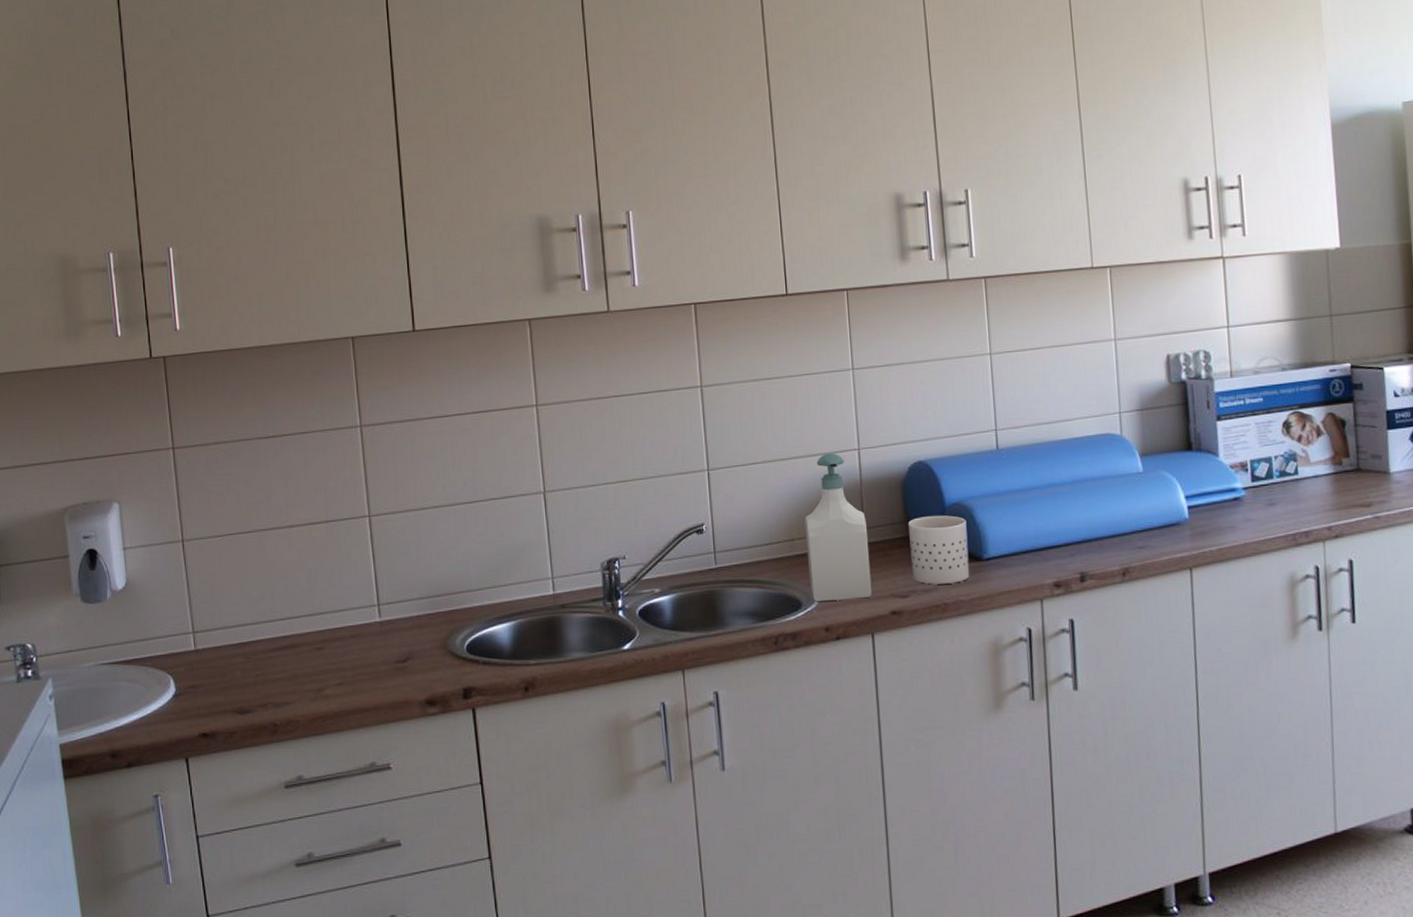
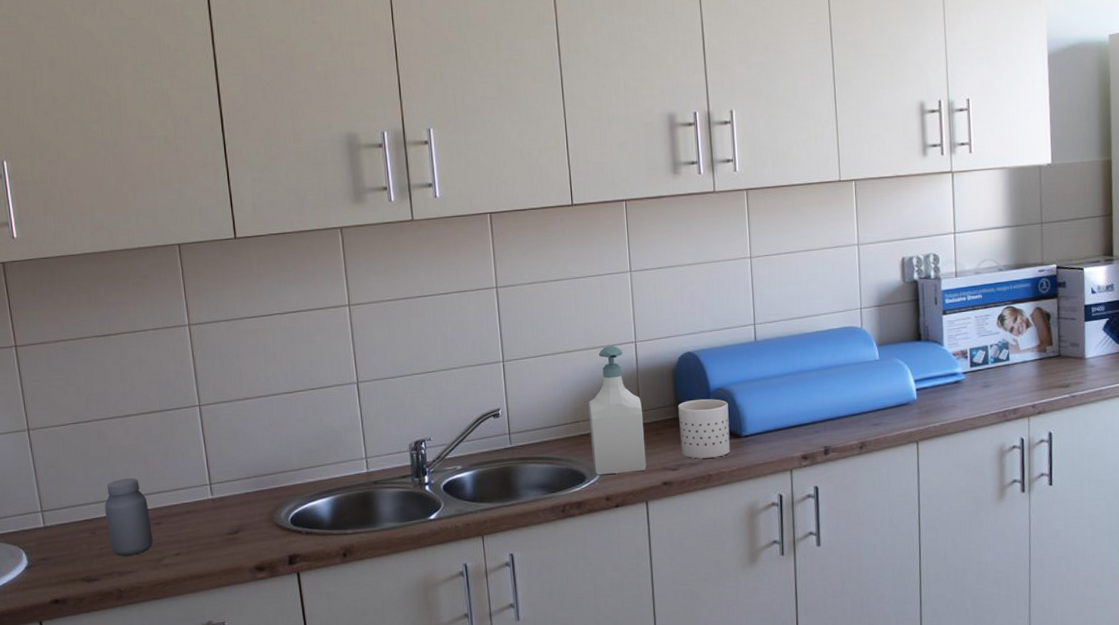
jar: none [262,597,313,685] -> present [105,478,153,556]

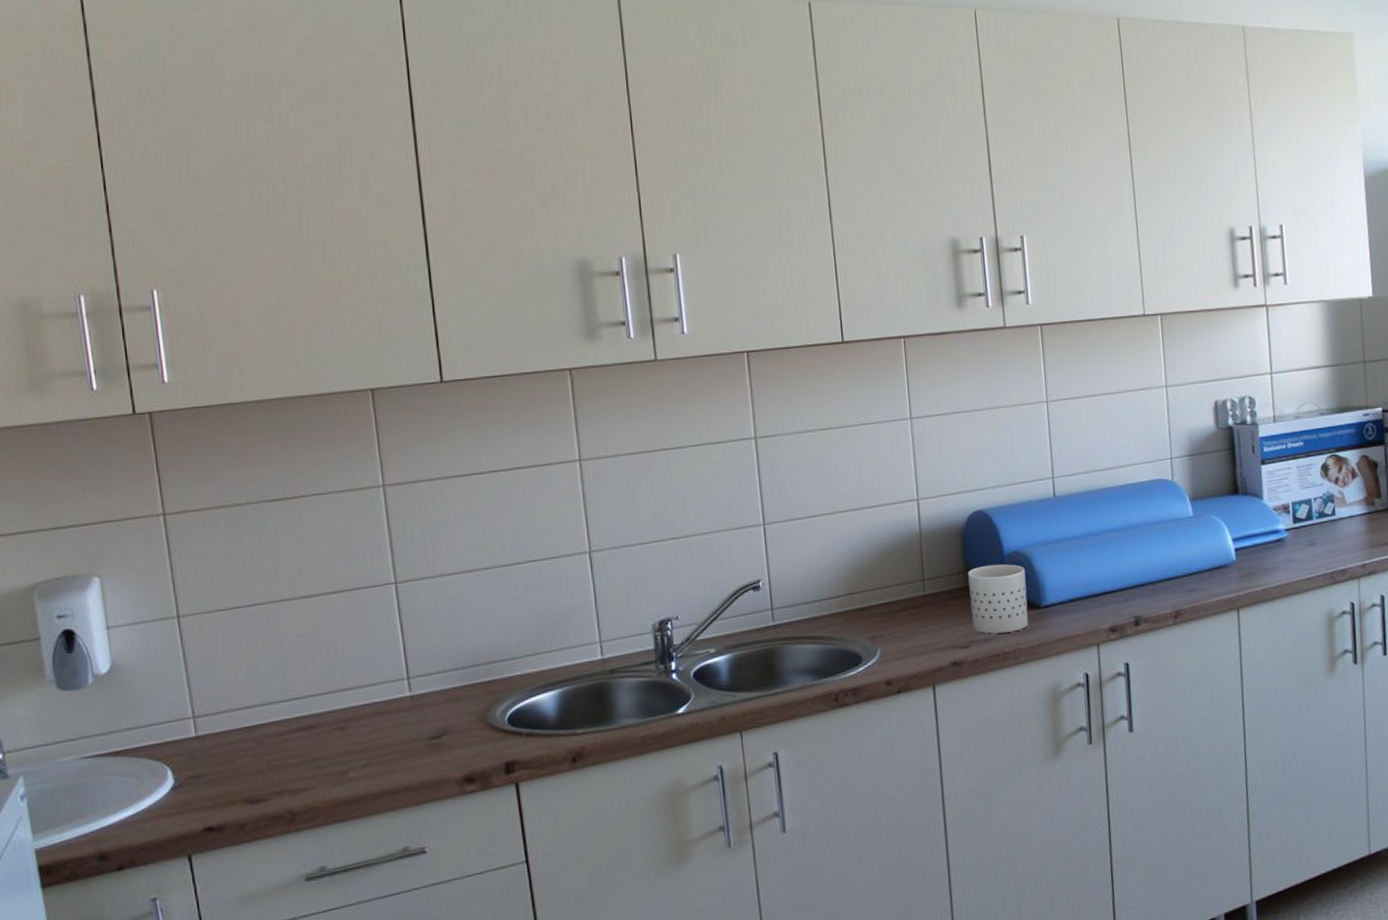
jar: present [105,478,153,556] -> none [274,673,335,770]
soap bottle: present [588,346,647,475] -> none [864,504,933,655]

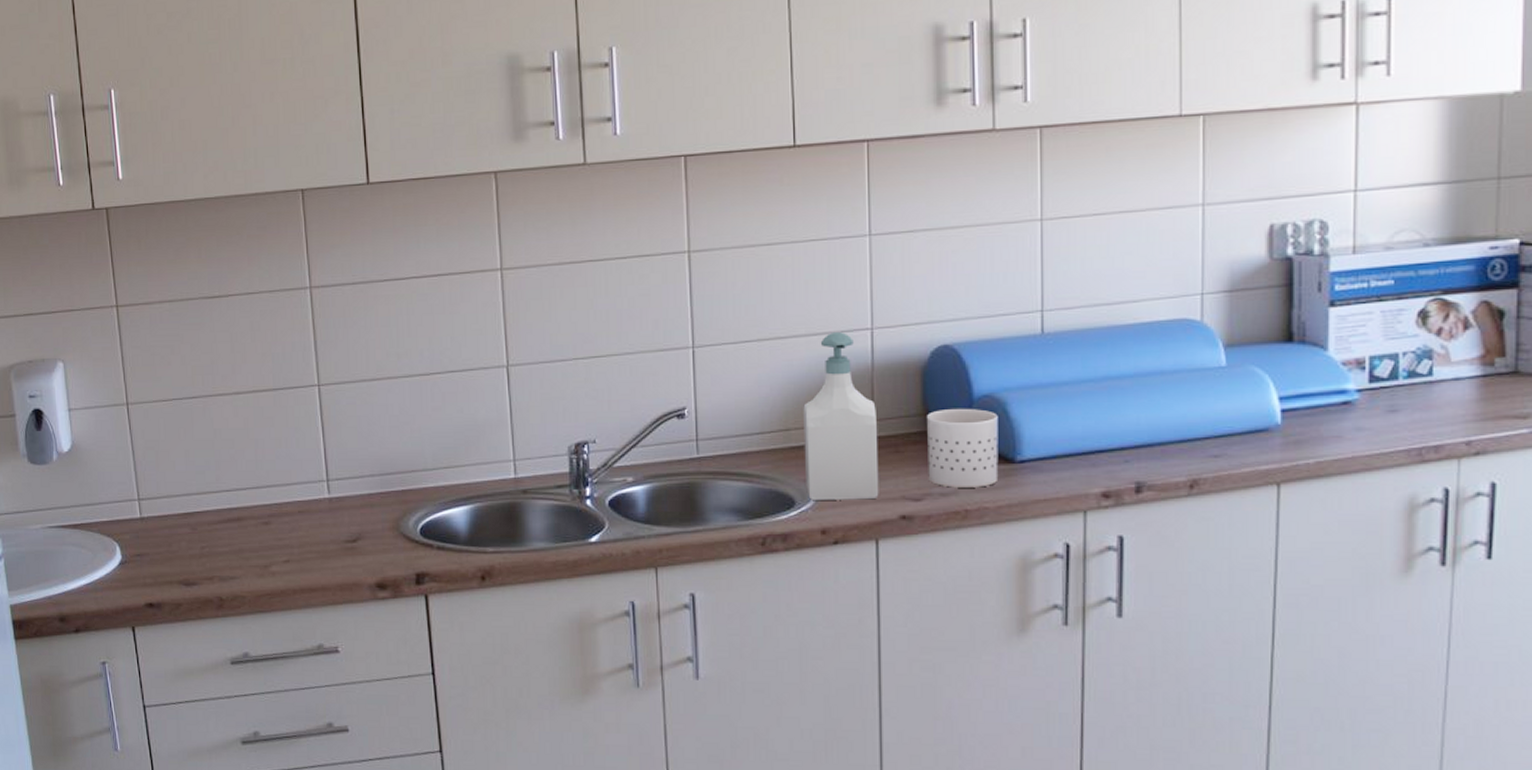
soap bottle: none [864,504,933,655] -> present [803,332,879,500]

